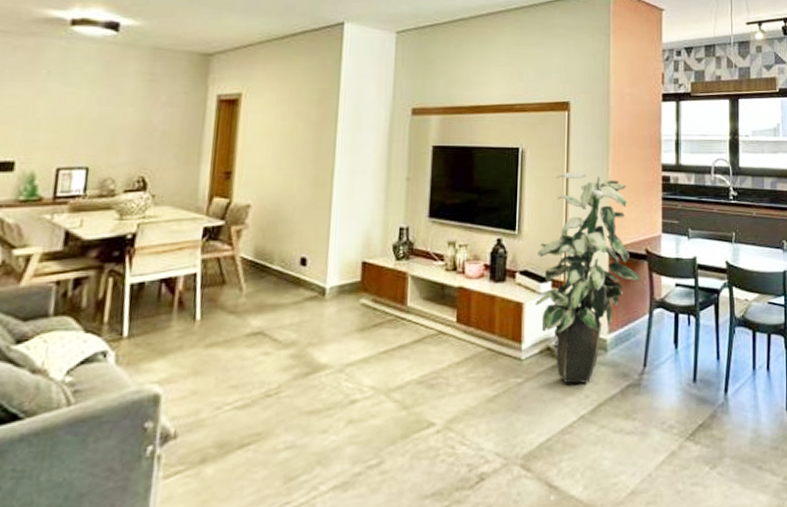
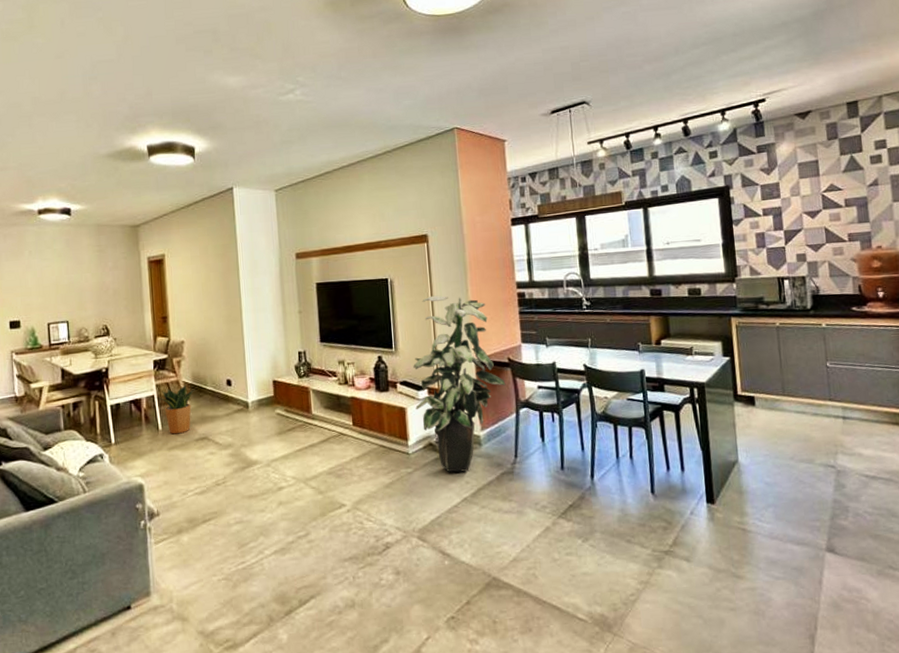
potted plant: none [199,261,256,327] -> present [156,384,195,435]

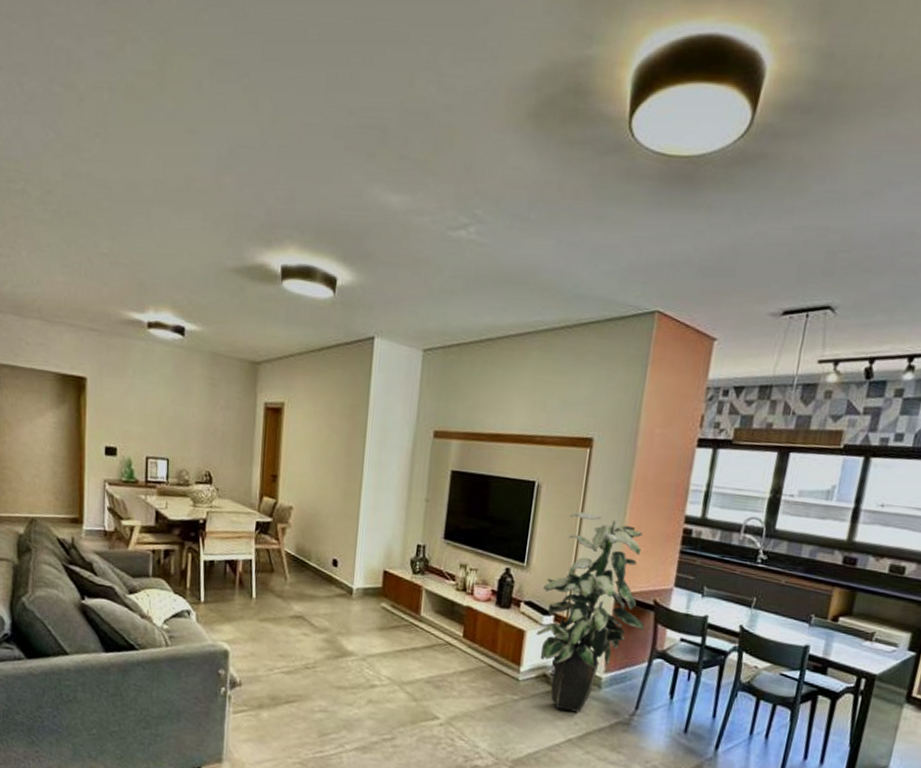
potted plant: present [156,384,195,435] -> none [254,555,297,607]

